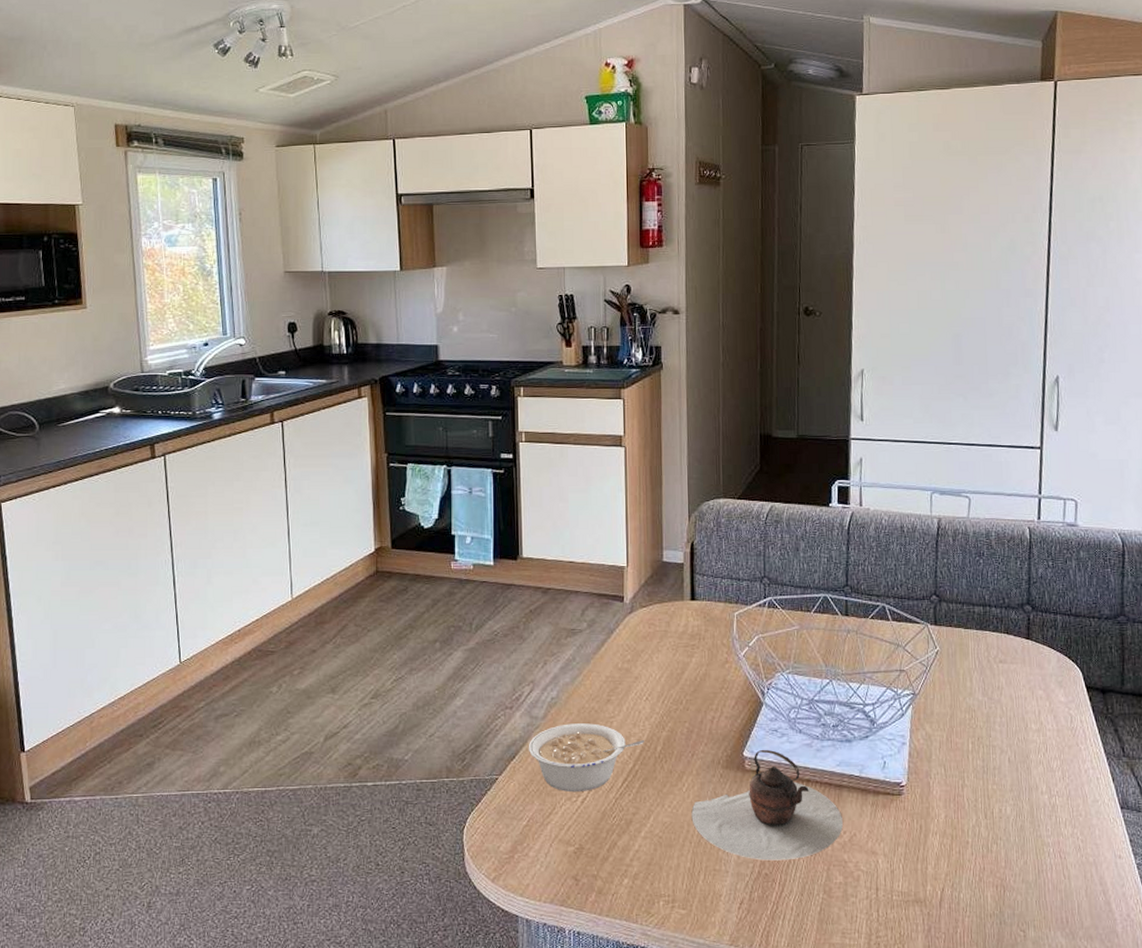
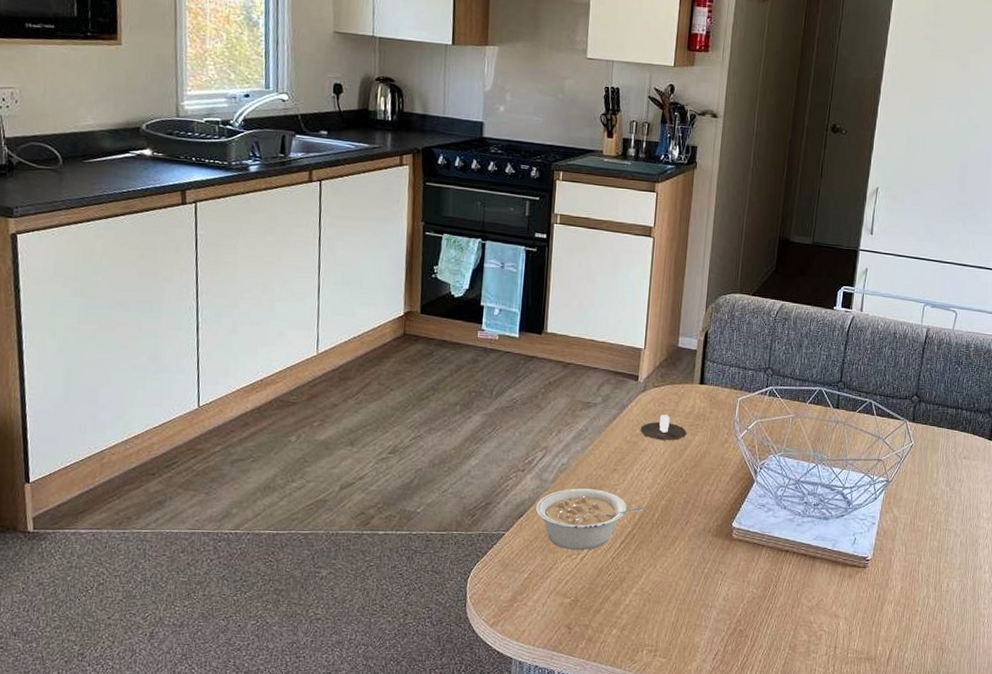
candle: none [631,637,682,665] -> present [640,415,687,441]
teapot: present [691,749,843,861] -> none [679,521,813,619]

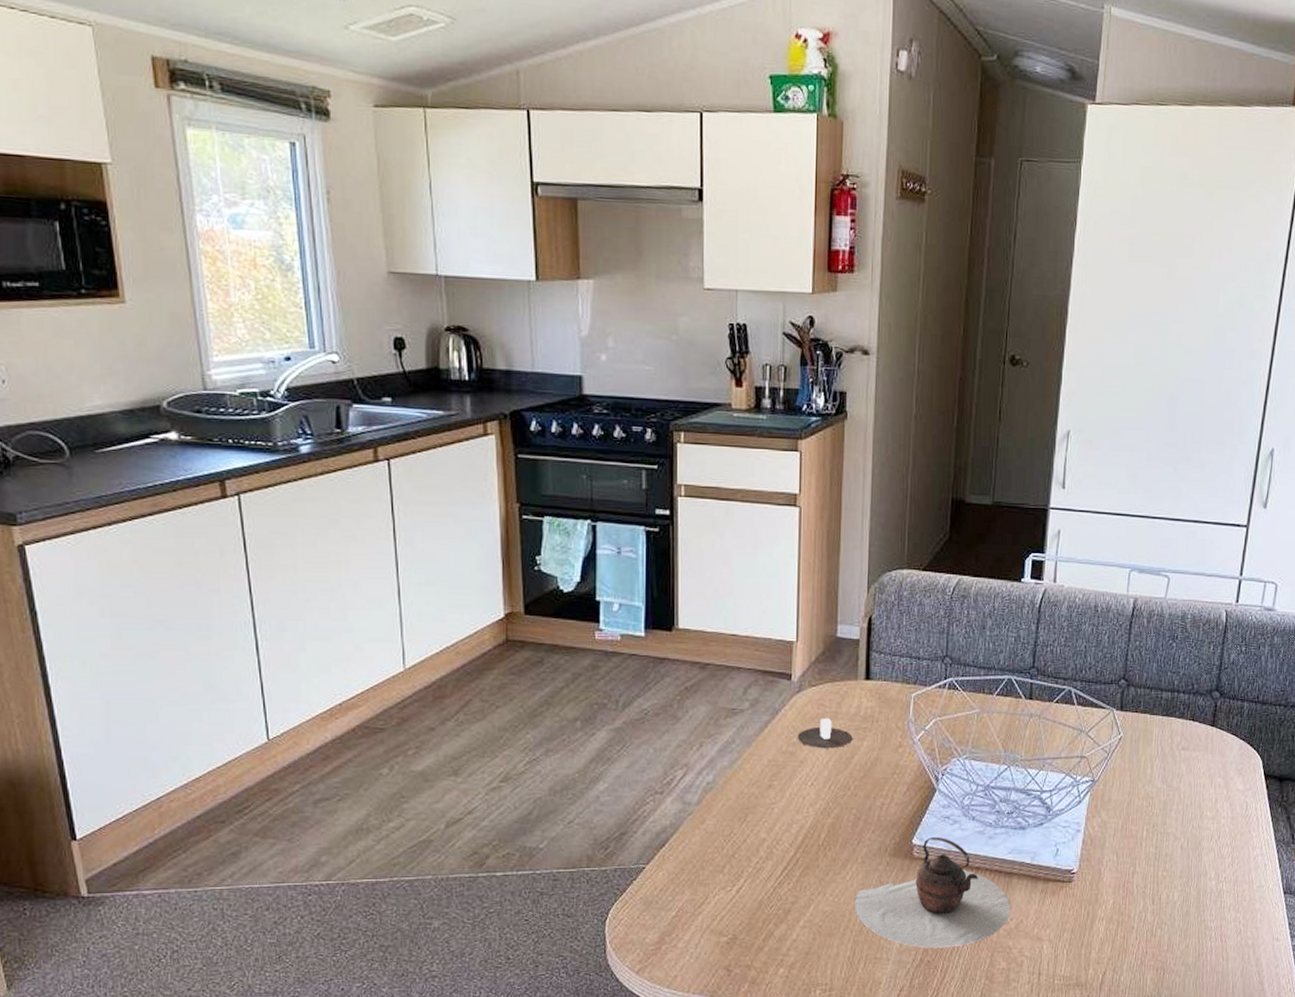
legume: present [535,488,645,551] -> none [679,810,808,882]
teapot: none [679,521,813,619] -> present [854,836,1010,948]

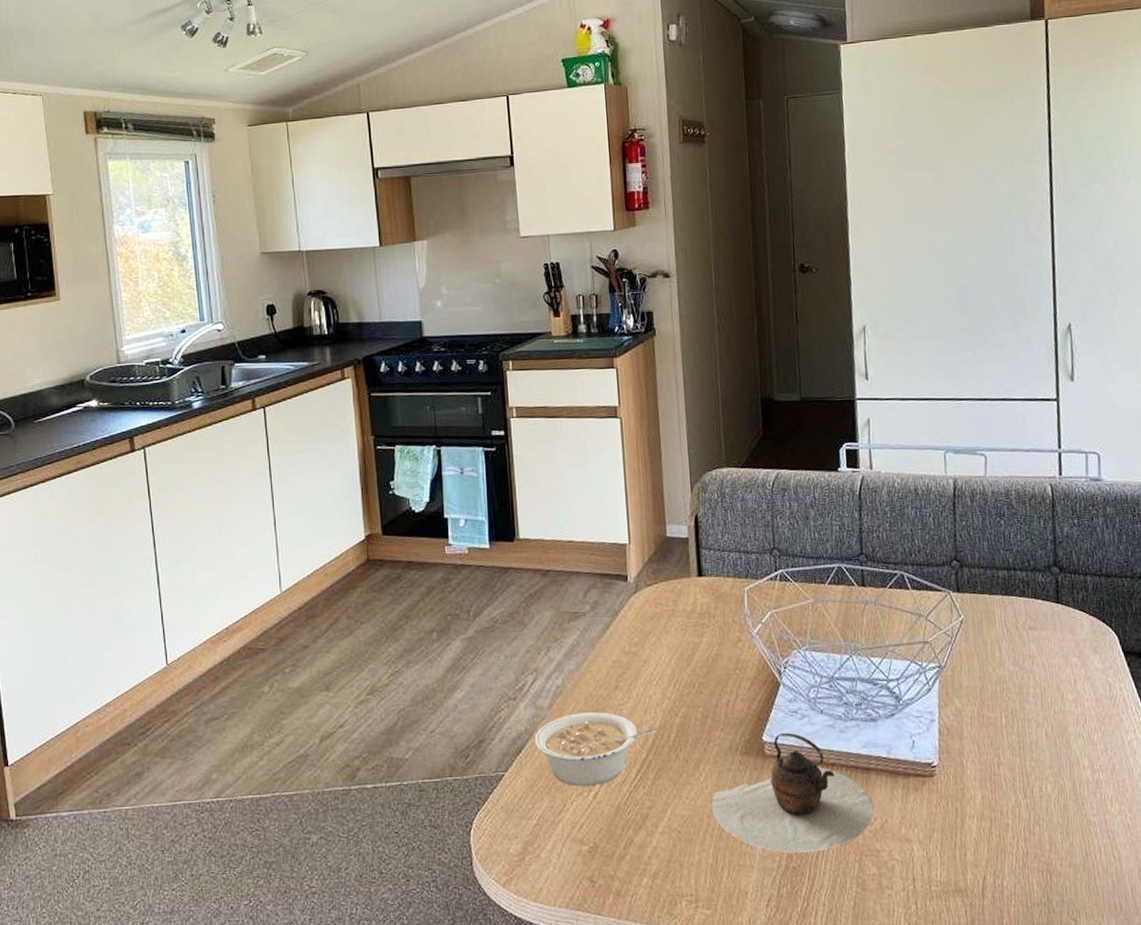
legume: none [679,810,808,882] -> present [534,712,658,787]
candle: present [797,718,853,749] -> none [638,617,692,647]

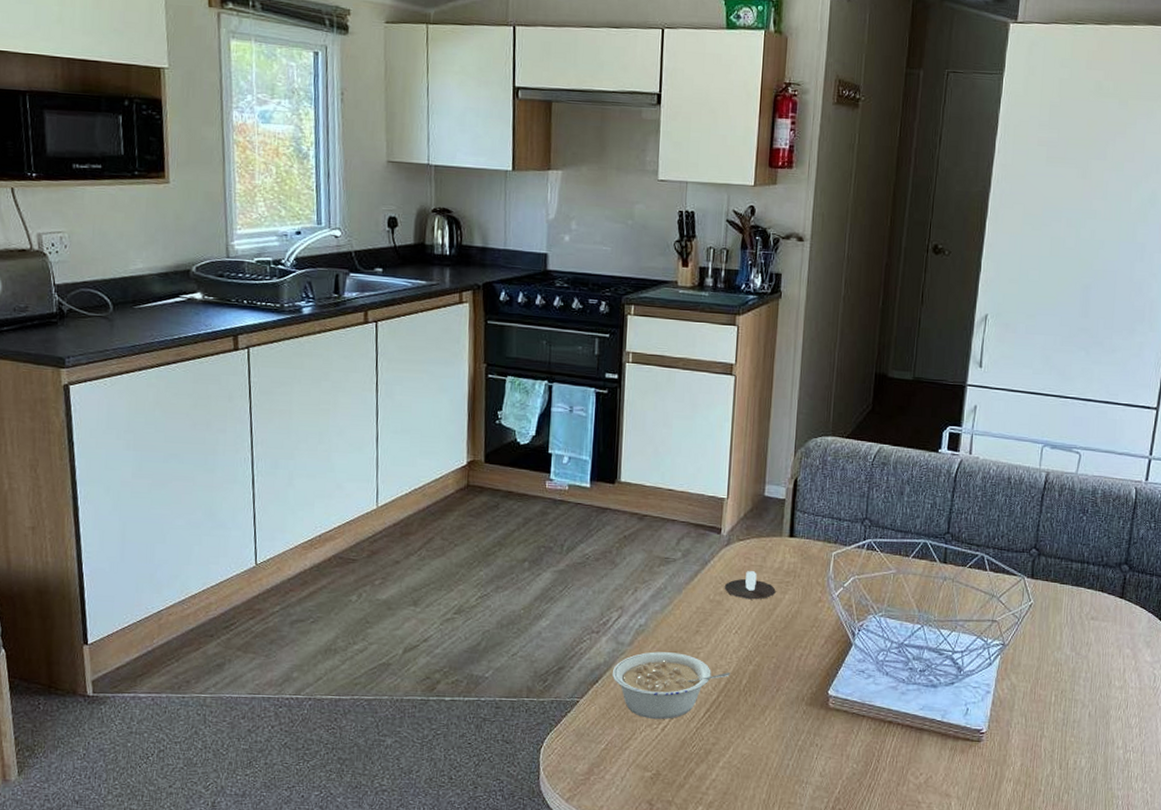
candle: none [638,617,692,647] -> present [724,571,776,600]
teapot: present [710,732,873,853] -> none [771,689,920,798]

